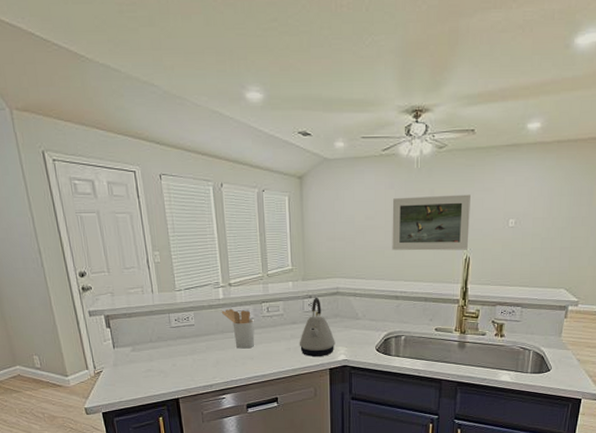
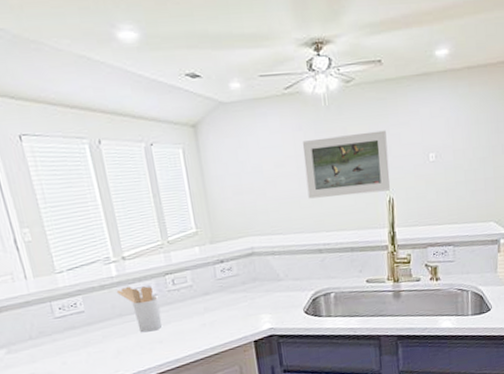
kettle: present [299,297,335,358] -> none [214,260,258,331]

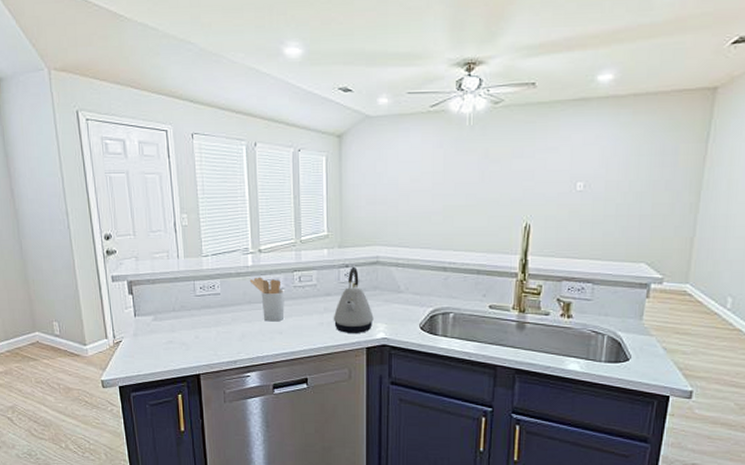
kettle: none [214,260,258,331] -> present [333,266,374,334]
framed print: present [302,130,390,199] -> none [440,154,531,217]

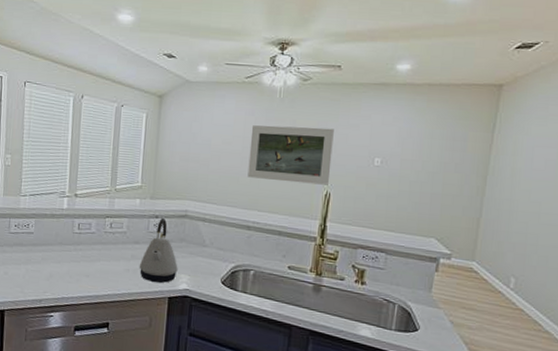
utensil holder: present [249,276,286,322] -> none [63,220,96,265]
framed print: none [440,154,531,217] -> present [247,125,334,185]

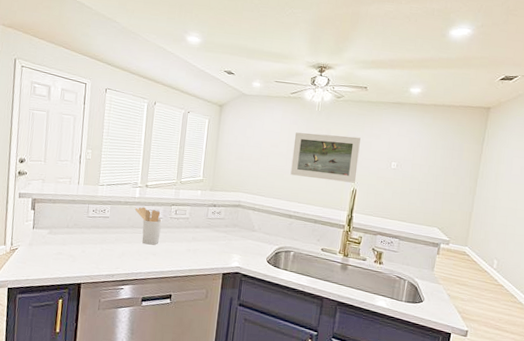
utensil holder: none [63,220,96,265] -> present [135,207,163,245]
kettle: present [139,217,178,284] -> none [198,206,231,262]

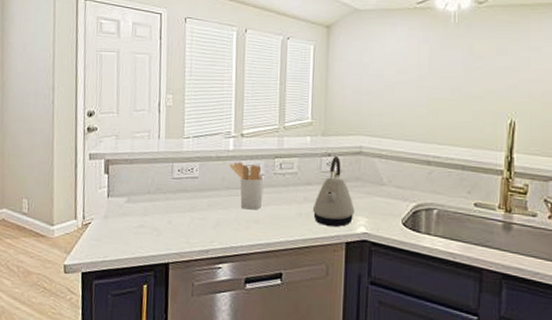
kettle: none [198,206,231,262] -> present [312,155,355,228]
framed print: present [290,132,361,183] -> none [425,52,515,114]

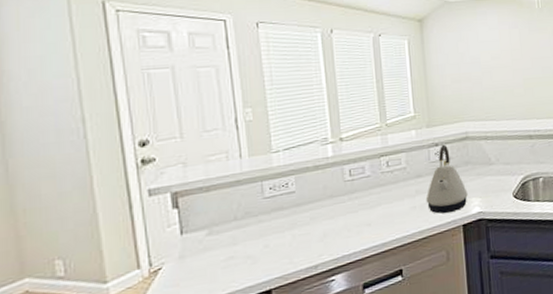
utensil holder: present [229,161,265,210] -> none [330,167,373,215]

